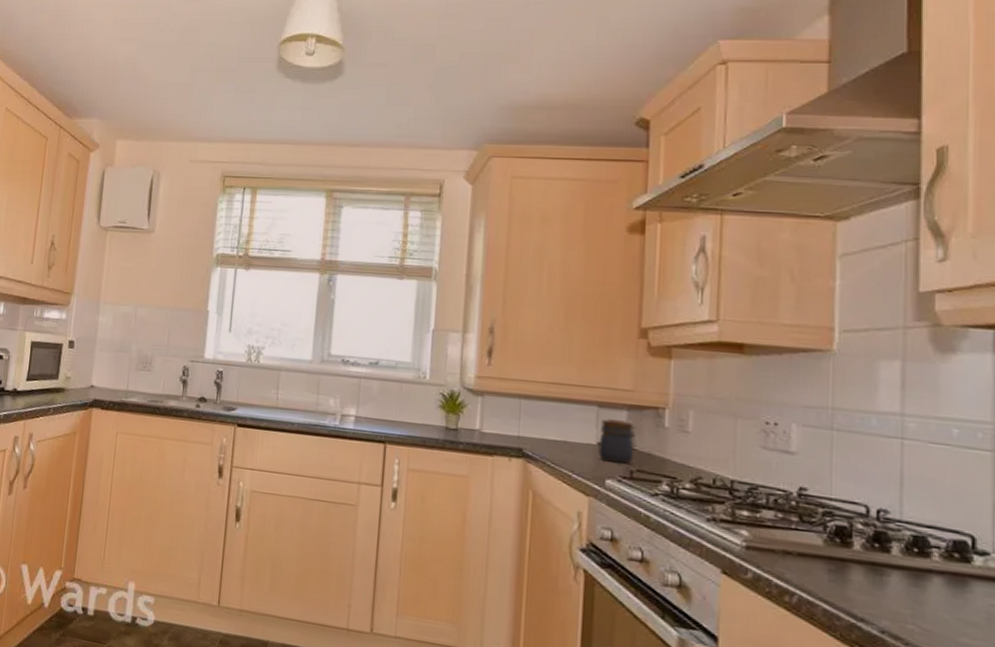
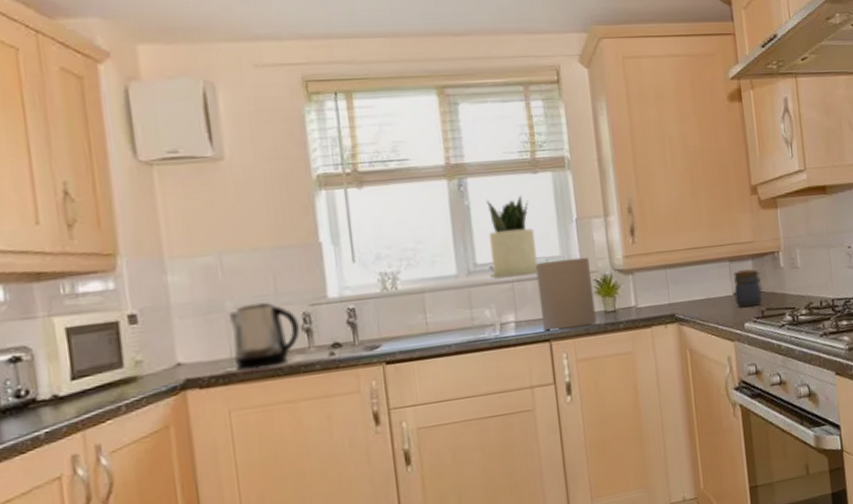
kettle: none [127,349,179,406] -> present [227,302,300,372]
planter: none [340,296,390,375] -> present [486,195,538,279]
pen holder: none [381,365,439,438] -> present [535,257,597,331]

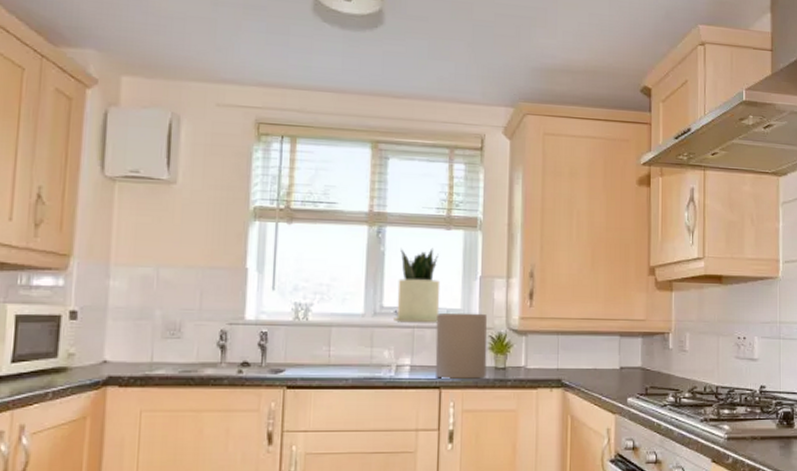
kettle: present [227,302,300,372] -> none [152,315,216,377]
jar: present [734,269,763,308] -> none [621,346,650,383]

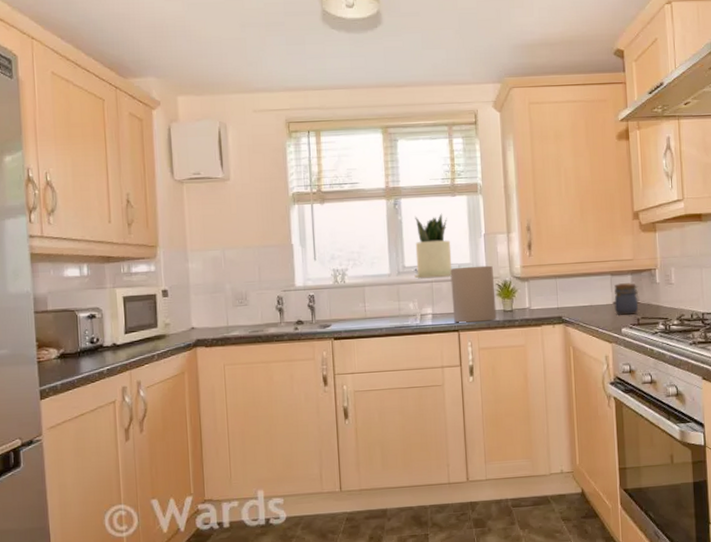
jar: none [621,346,650,383] -> present [614,283,640,315]

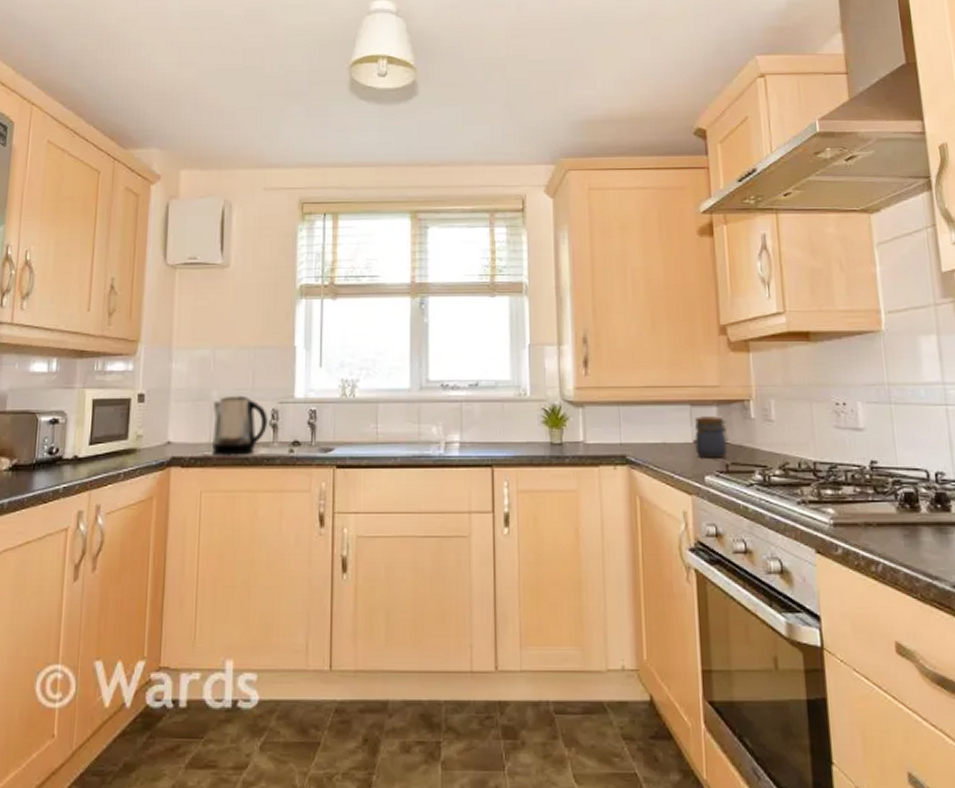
kettle: none [227,286,275,337] -> present [211,395,268,457]
planter: present [414,213,452,279] -> none [440,316,488,397]
pen holder: present [450,265,497,323] -> none [485,384,542,456]

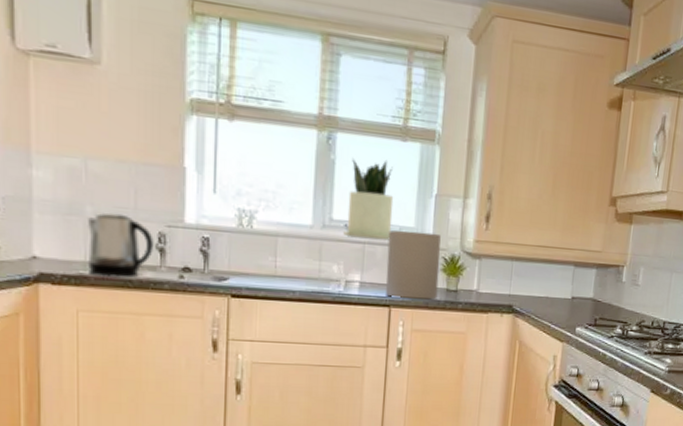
planter: none [440,316,488,397] -> present [343,157,394,241]
pen holder: none [485,384,542,456] -> present [385,230,441,300]
jar: present [694,416,729,458] -> none [572,276,603,314]

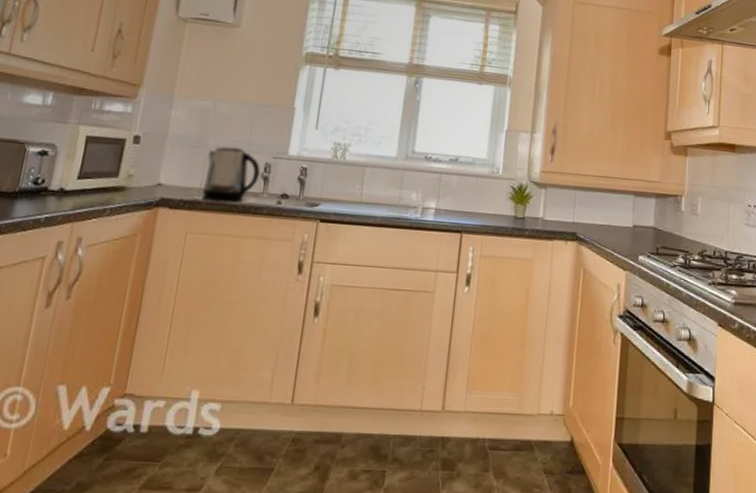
planter: present [343,157,394,241] -> none [423,98,470,171]
pen holder: present [385,230,441,300] -> none [458,162,510,227]

